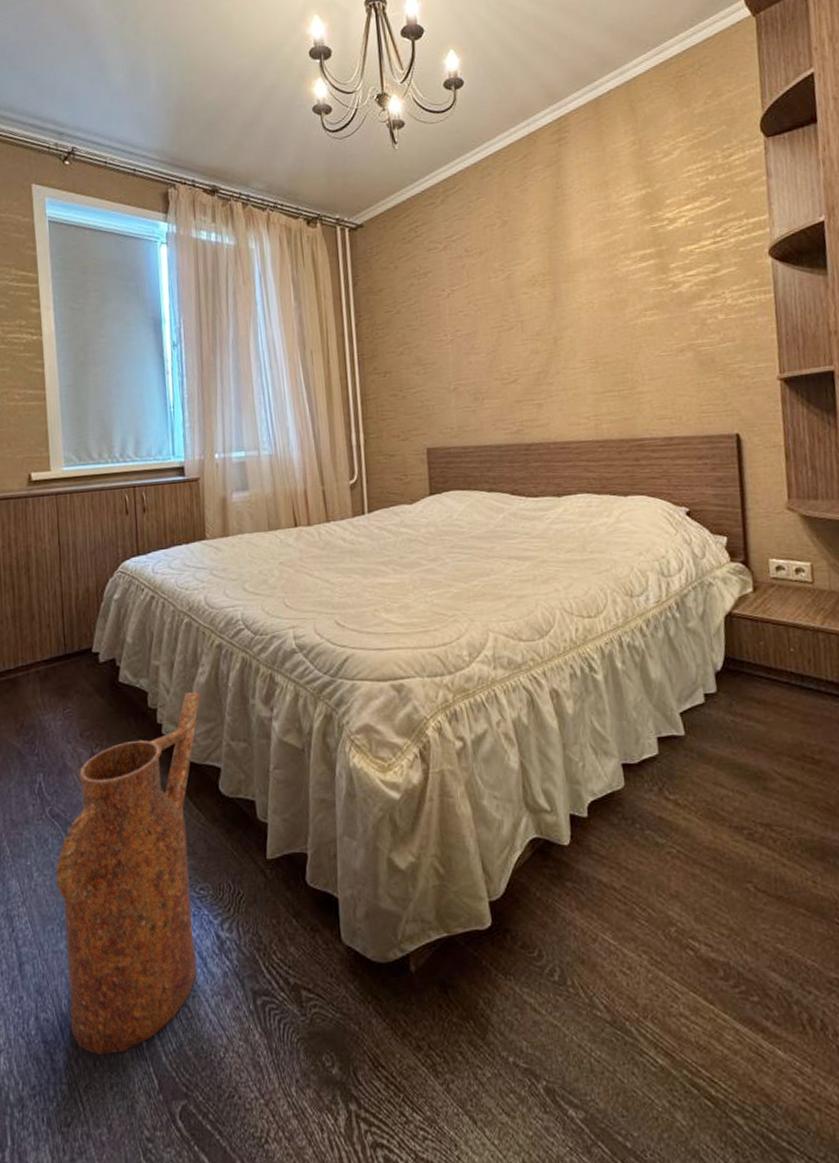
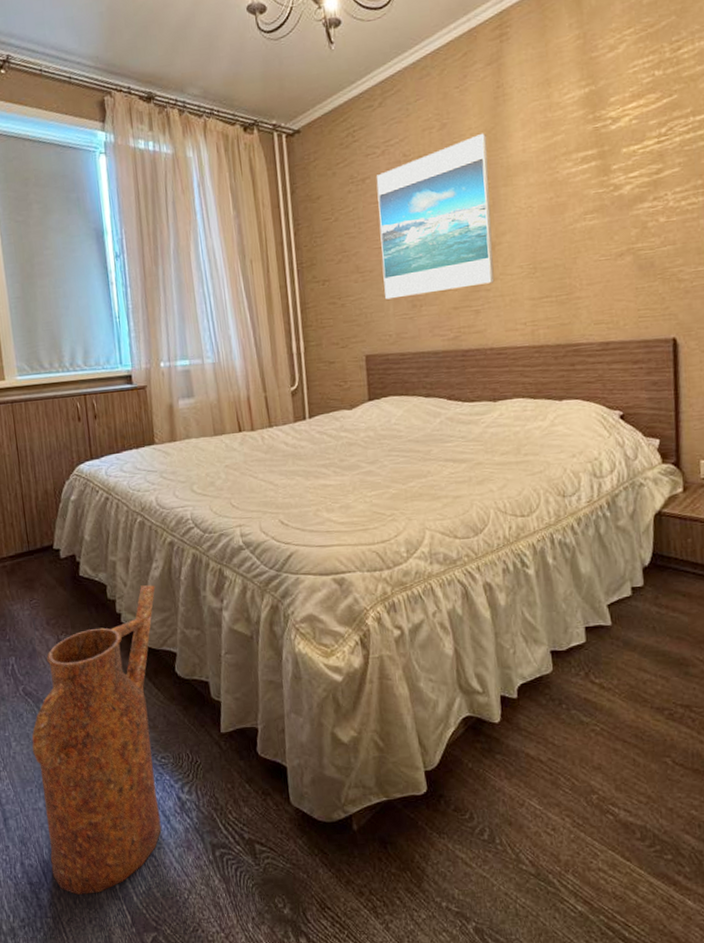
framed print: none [438,230,557,392] -> present [376,133,495,300]

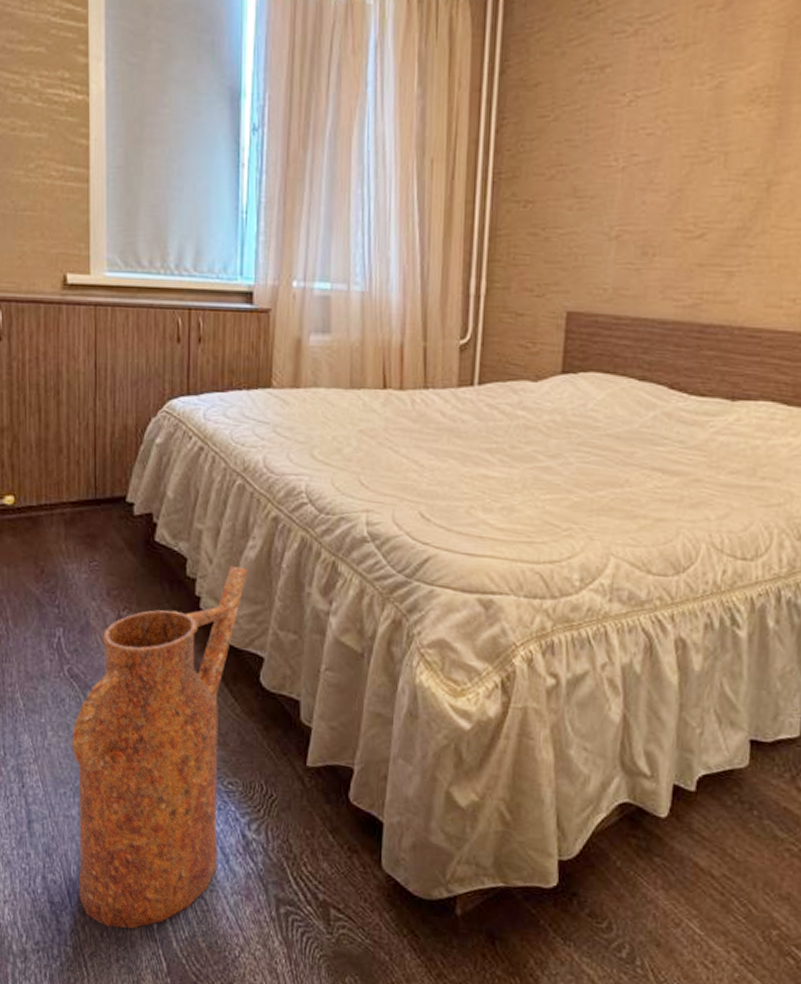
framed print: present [376,133,495,300] -> none [606,22,786,240]

